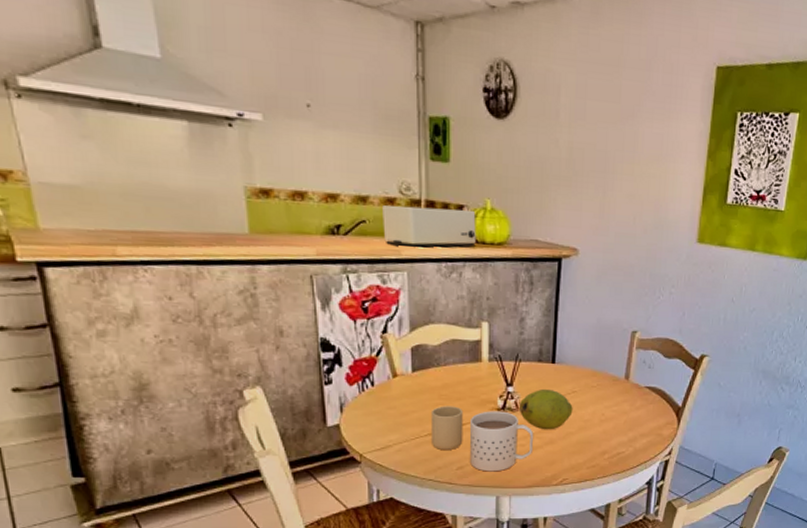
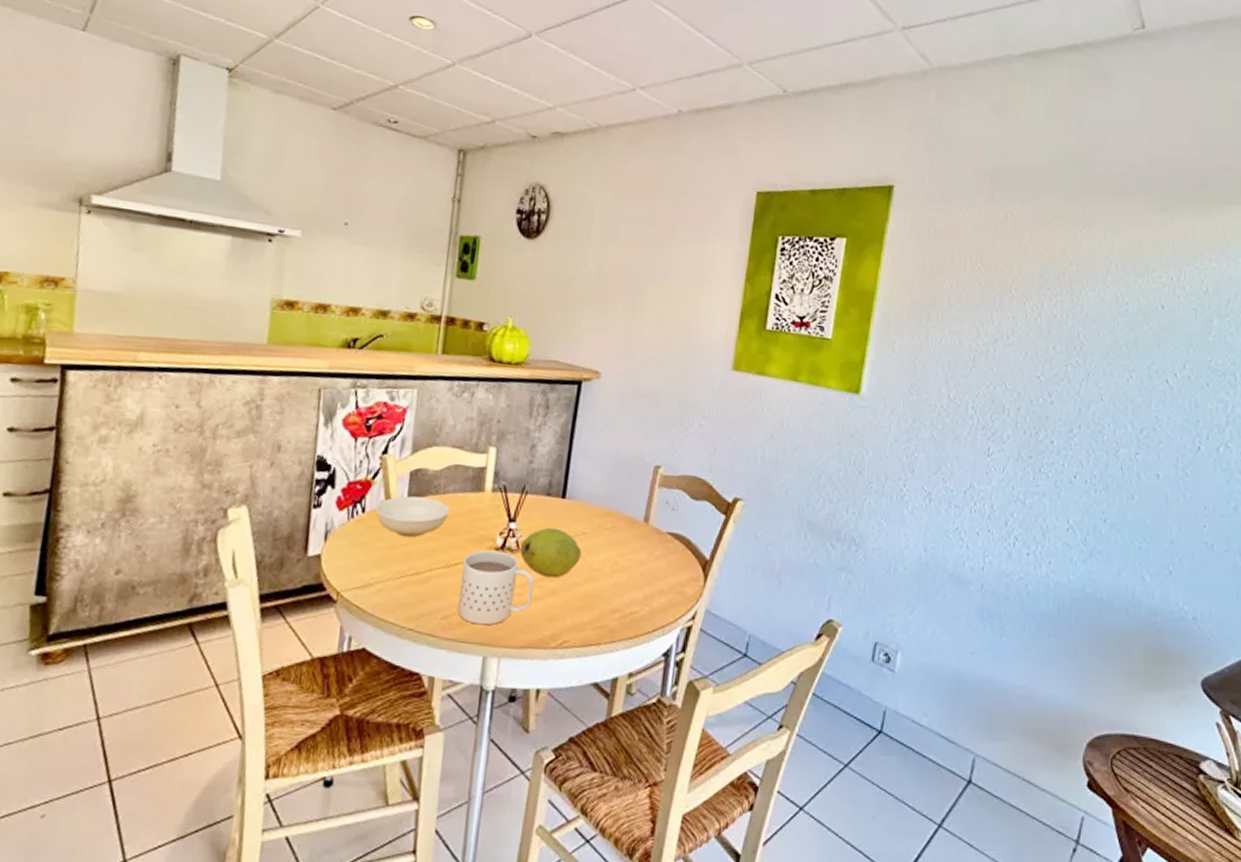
toaster: present [382,205,476,248] -> none [399,320,496,366]
bowl: none [383,369,452,405] -> present [374,496,450,538]
cup: present [430,406,464,451] -> none [418,540,458,595]

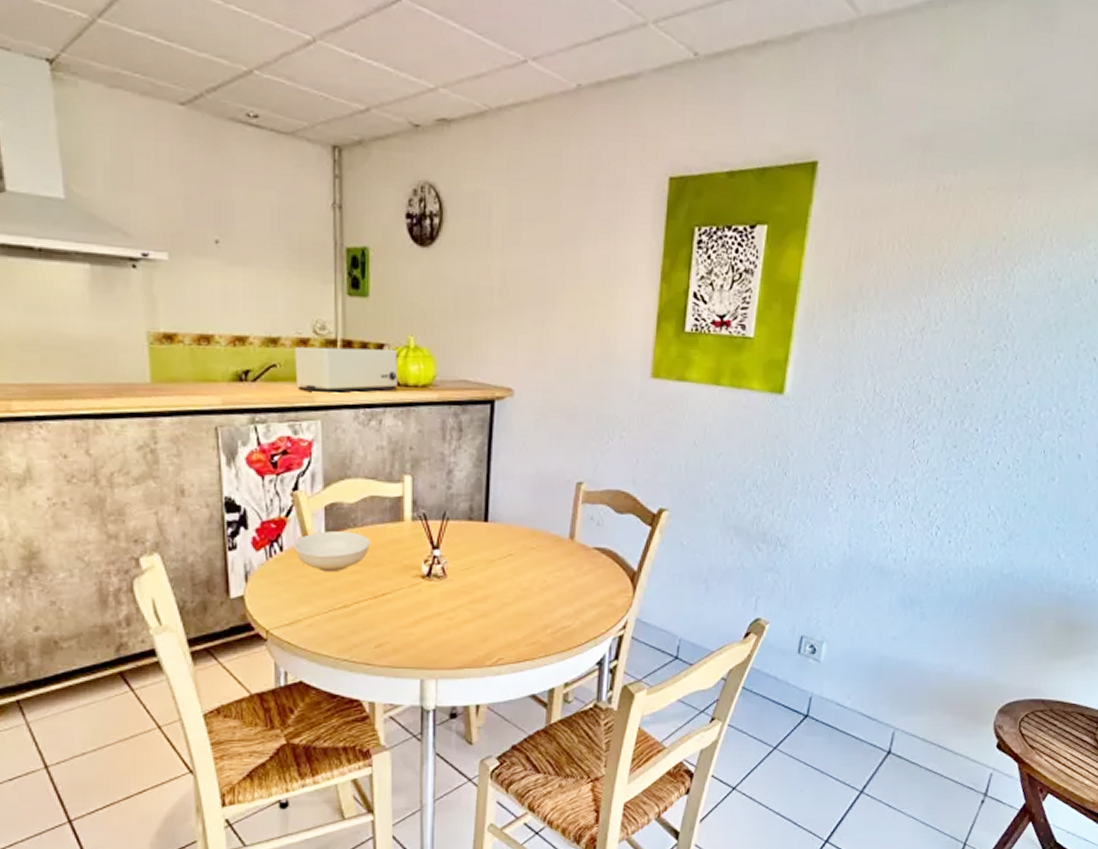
toaster: none [399,320,496,366] -> present [295,346,398,394]
mug: present [458,550,535,626] -> none [389,578,464,650]
fruit: present [519,527,582,578] -> none [446,551,509,601]

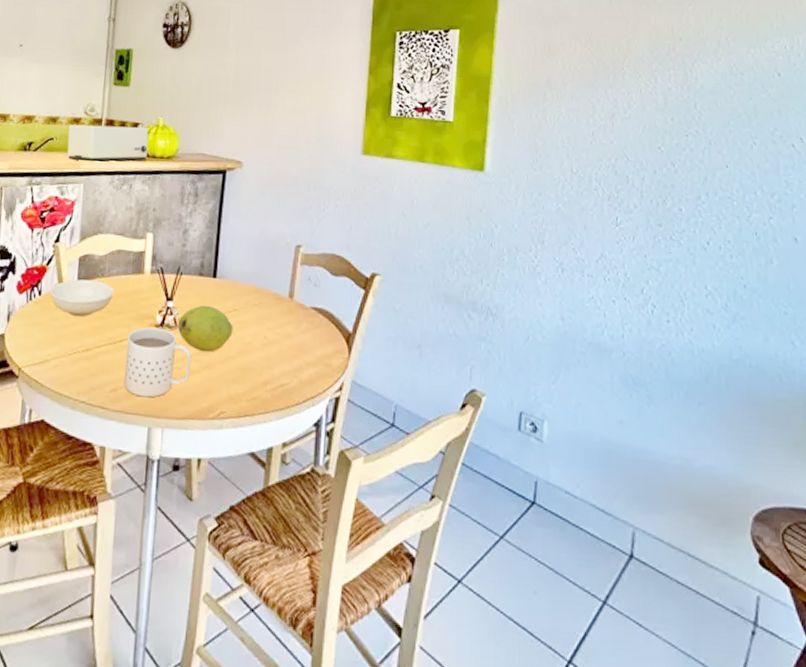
mug: none [389,578,464,650] -> present [124,327,192,398]
fruit: none [446,551,509,601] -> present [177,305,233,353]

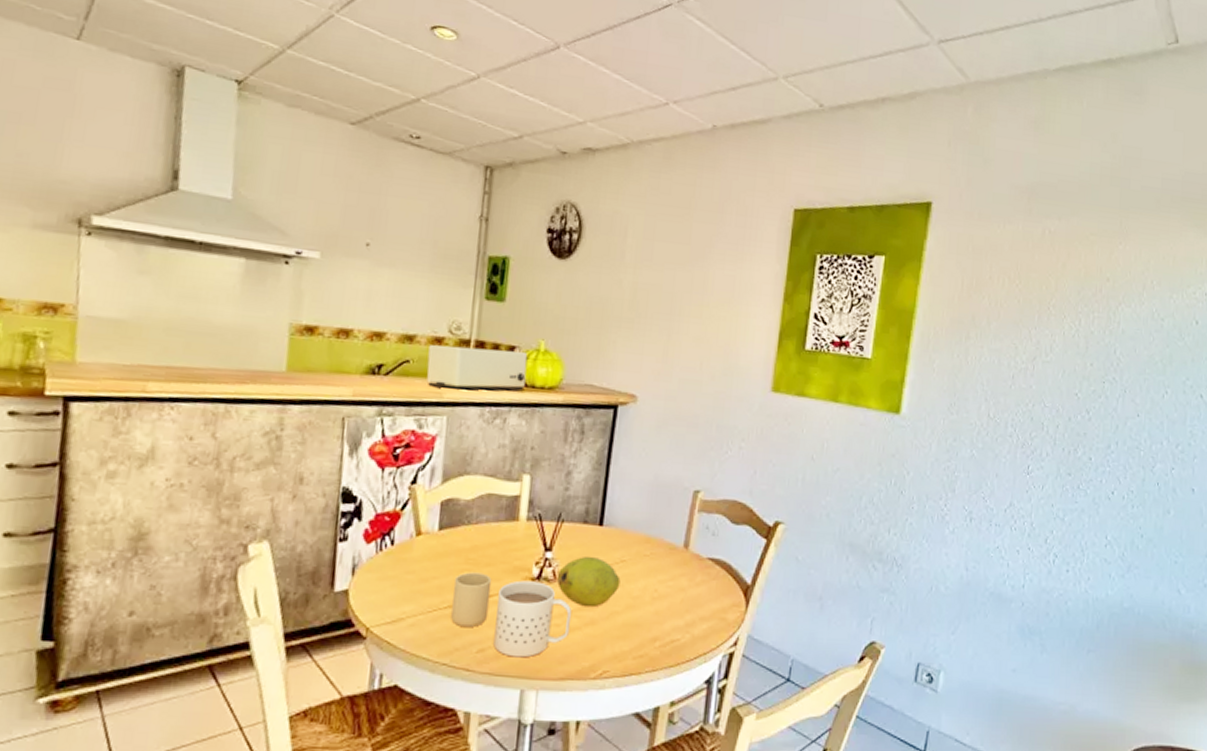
bowl: present [49,279,115,317] -> none [404,527,483,570]
cup: none [88,319,122,369] -> present [451,572,492,628]

